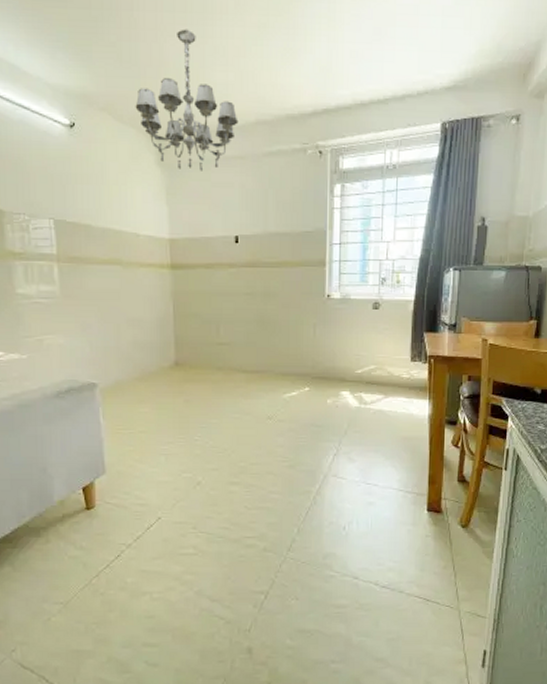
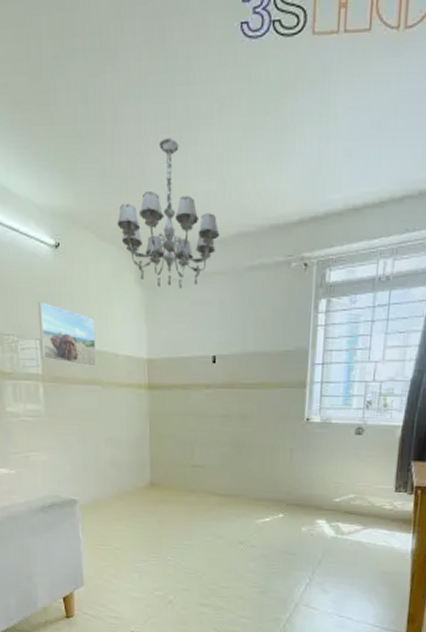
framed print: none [52,181,117,248] -> present [38,302,97,368]

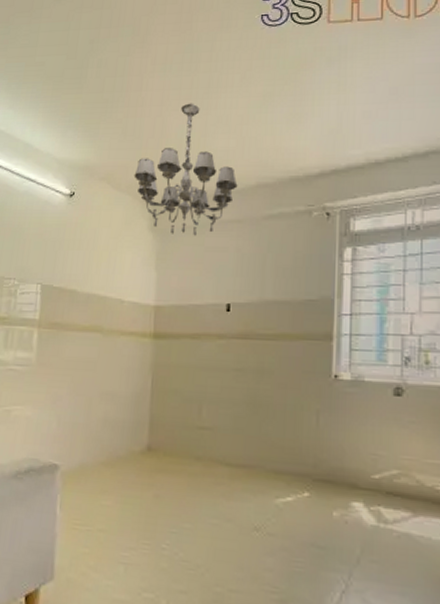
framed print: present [38,302,97,368] -> none [40,247,102,315]

